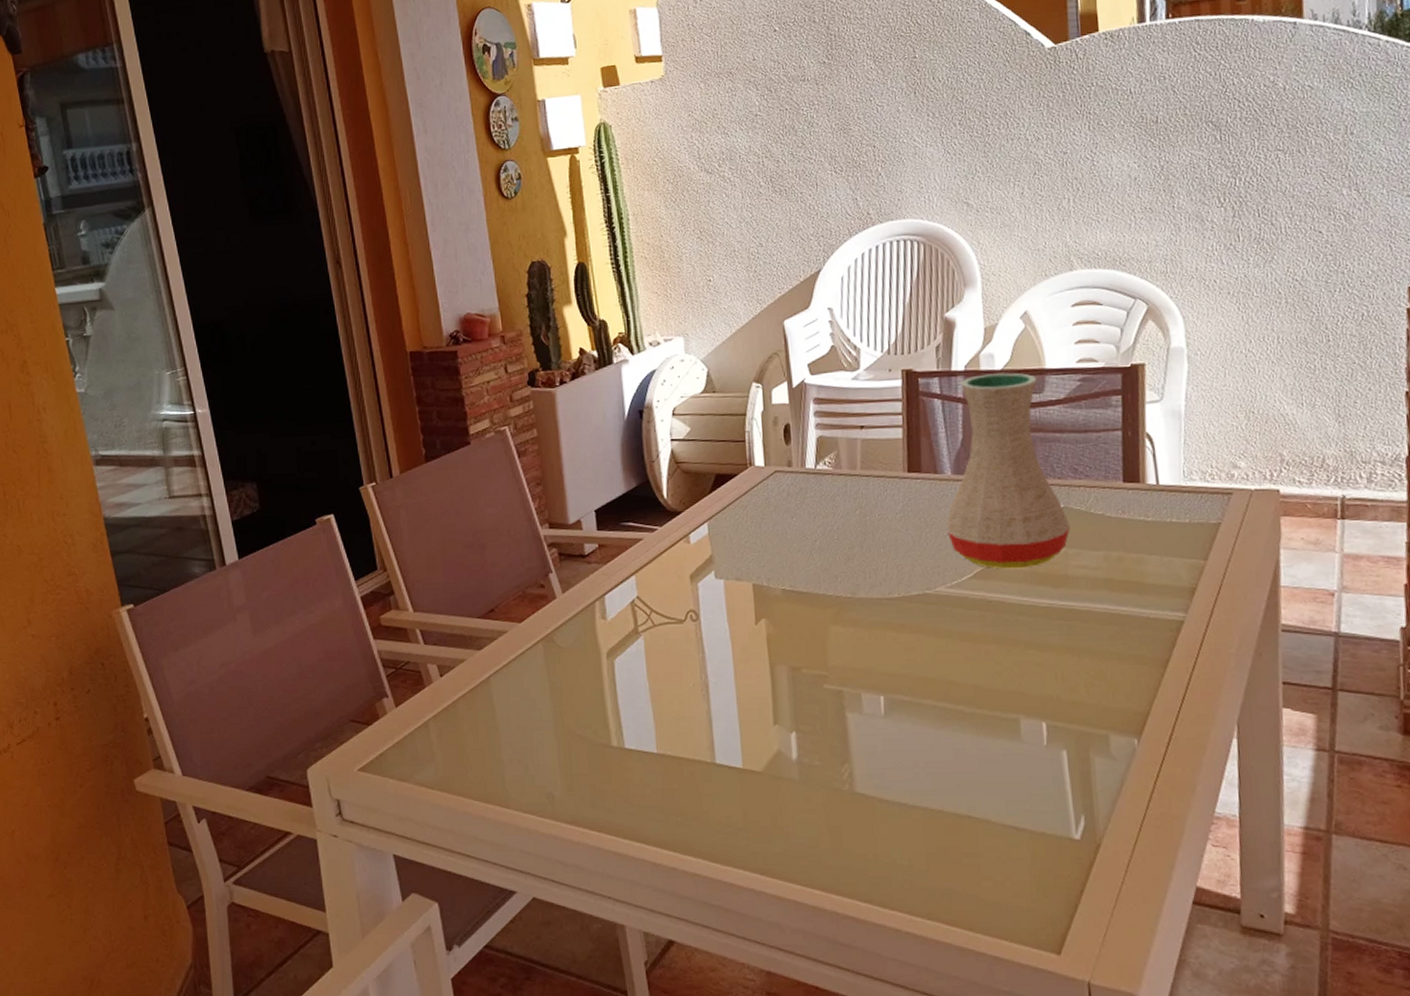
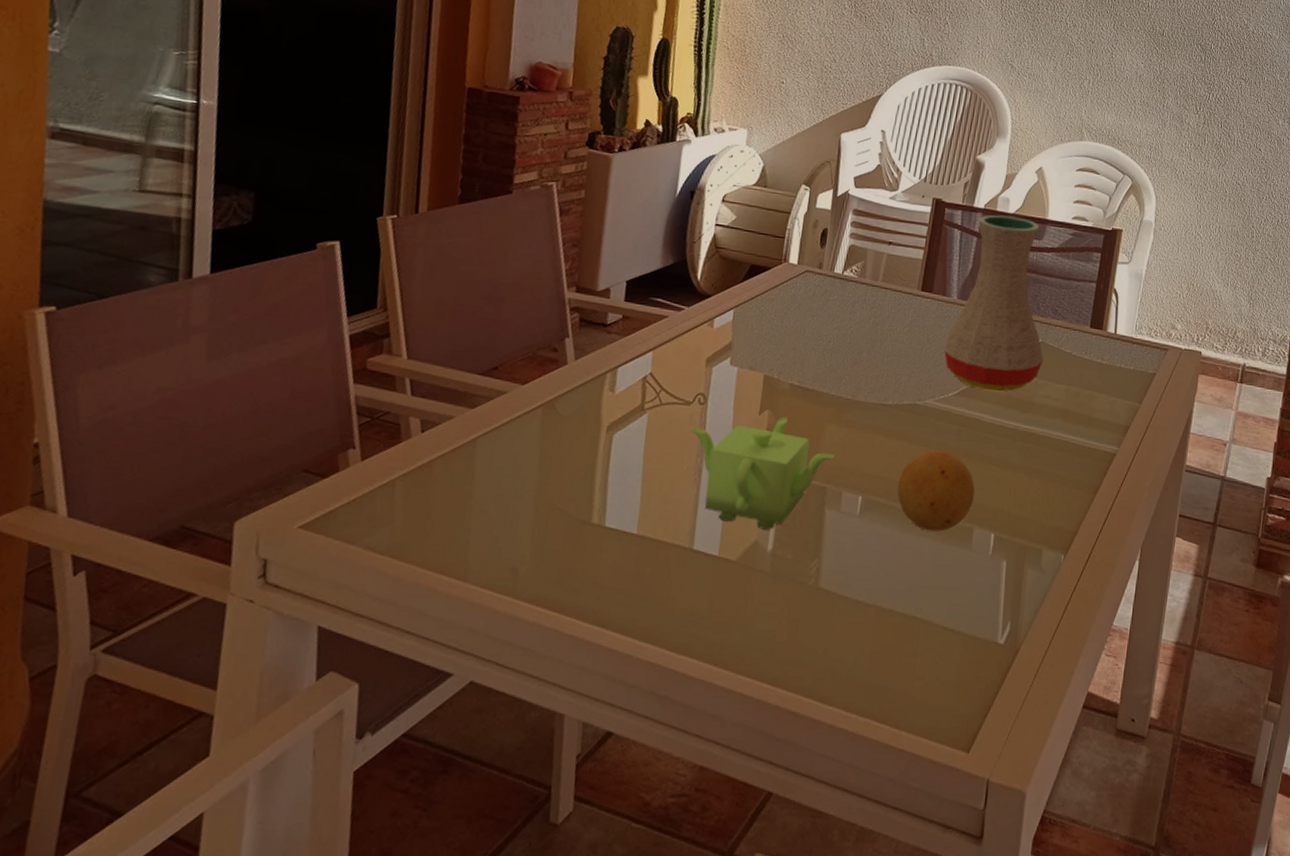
teapot: none [688,623,845,739] -> present [690,416,835,530]
fruit: none [921,639,1015,726] -> present [897,450,975,532]

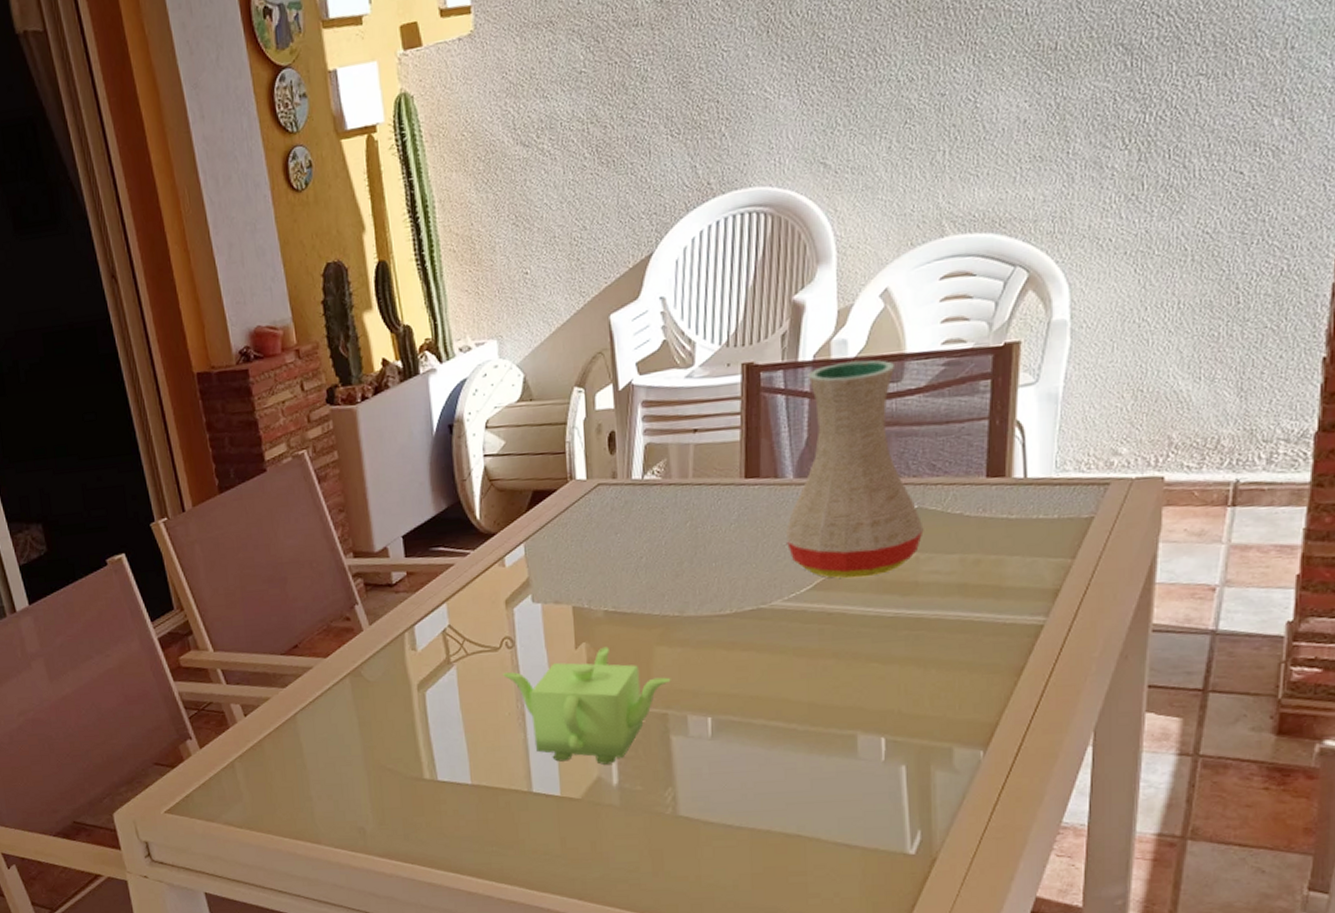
fruit: present [897,450,975,532] -> none [753,654,853,744]

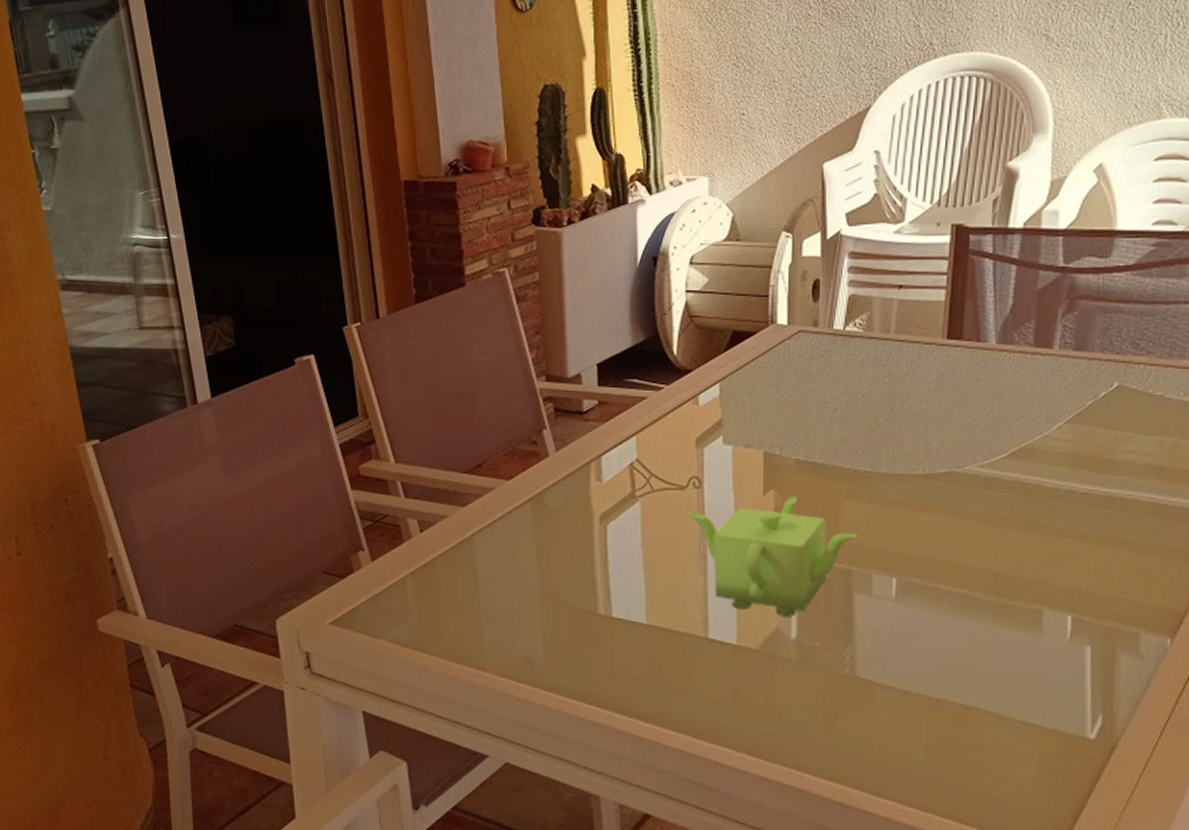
vase: present [785,359,924,579] -> none [983,233,1124,450]

